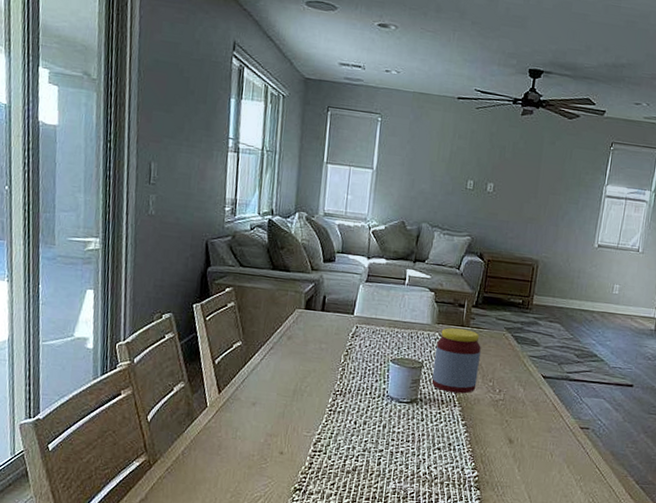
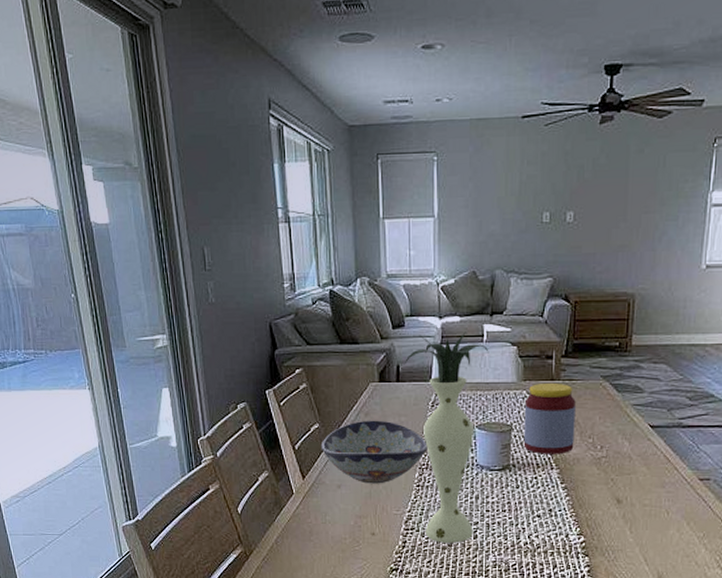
decorative bowl: none [240,343,344,406] -> present [320,420,428,484]
vase: none [330,271,409,468] -> present [404,332,489,543]

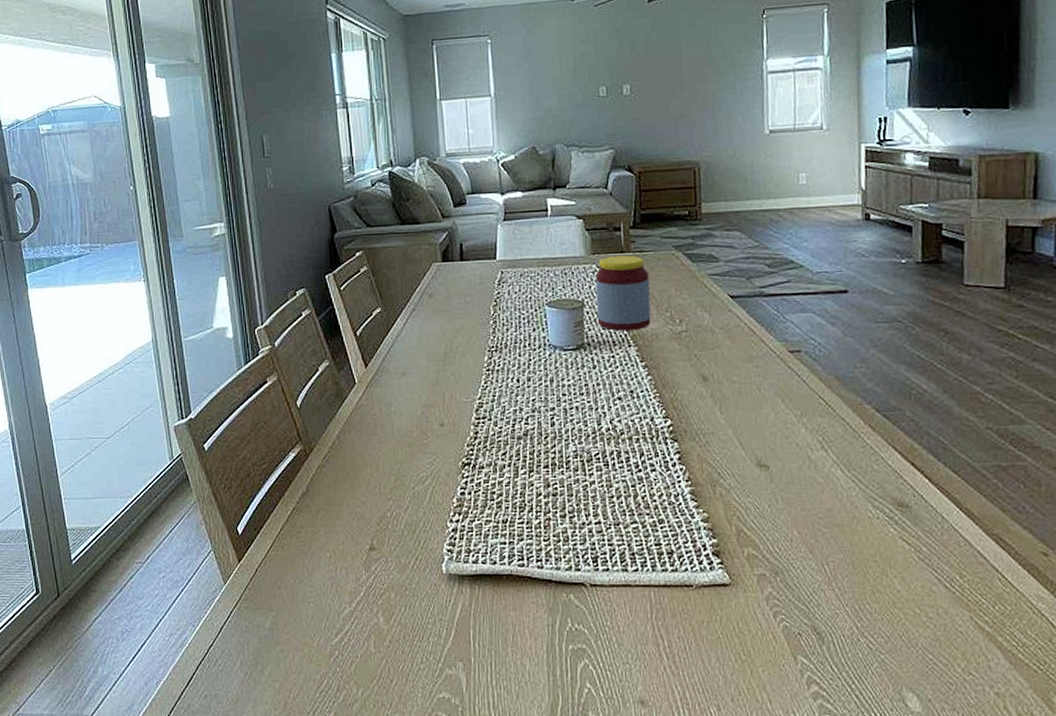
decorative bowl: present [320,420,428,484] -> none [383,301,496,370]
vase: present [404,332,489,543] -> none [467,207,555,432]

